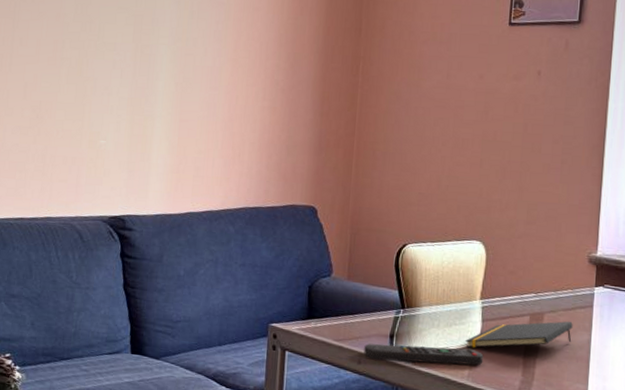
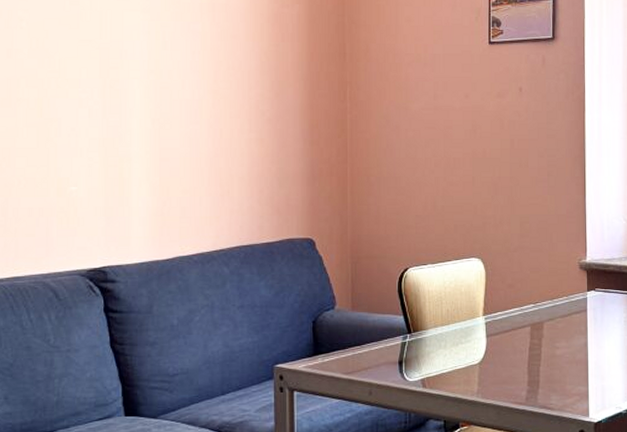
remote control: present [364,344,484,366] -> none [374,366,491,389]
notepad: present [465,321,573,348] -> none [472,327,571,365]

